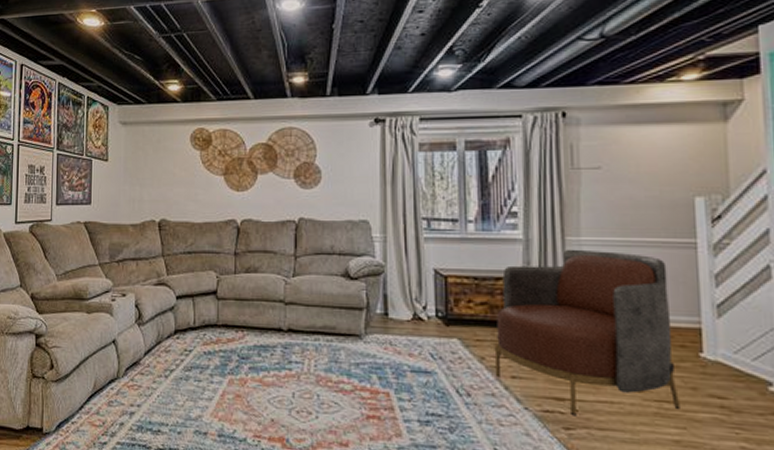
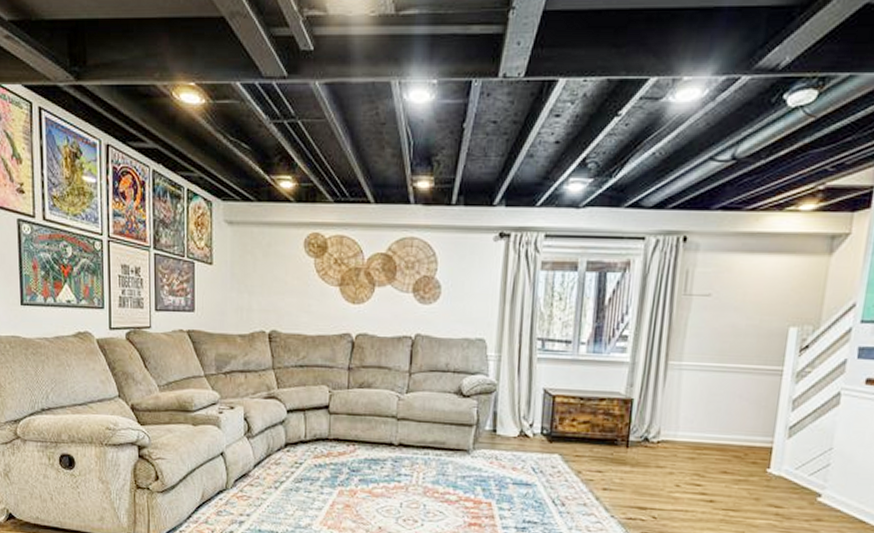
armchair: present [494,249,682,417] -> none [588,372,754,523]

